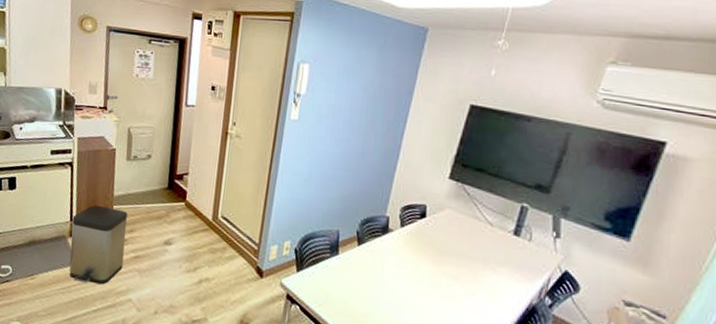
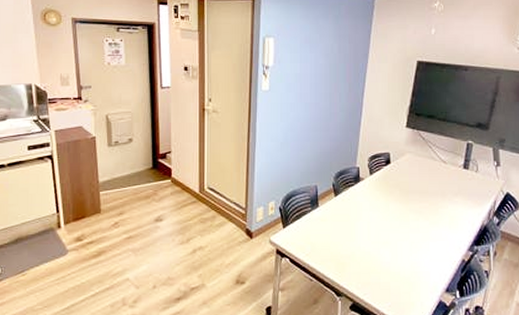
pedal bin: present [69,205,128,285] -> none [59,193,117,271]

